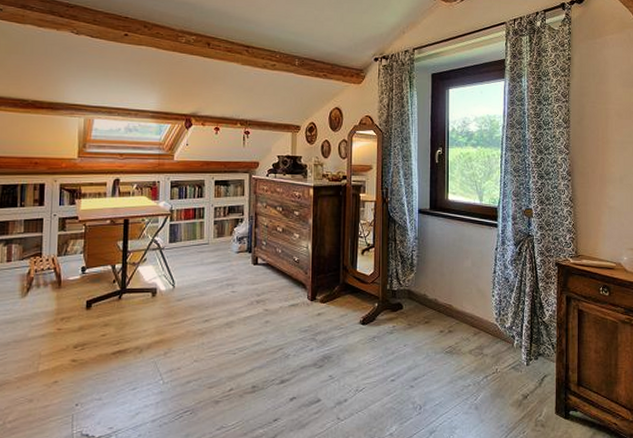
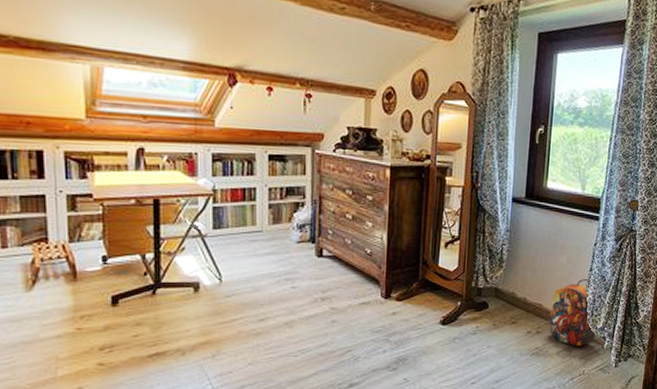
backpack: none [459,281,505,344] -> present [549,279,595,346]

